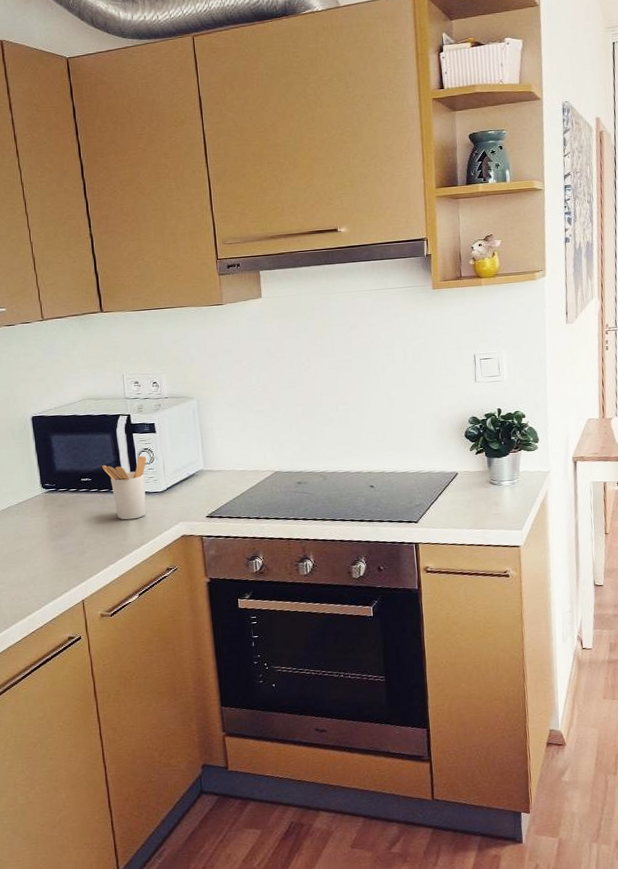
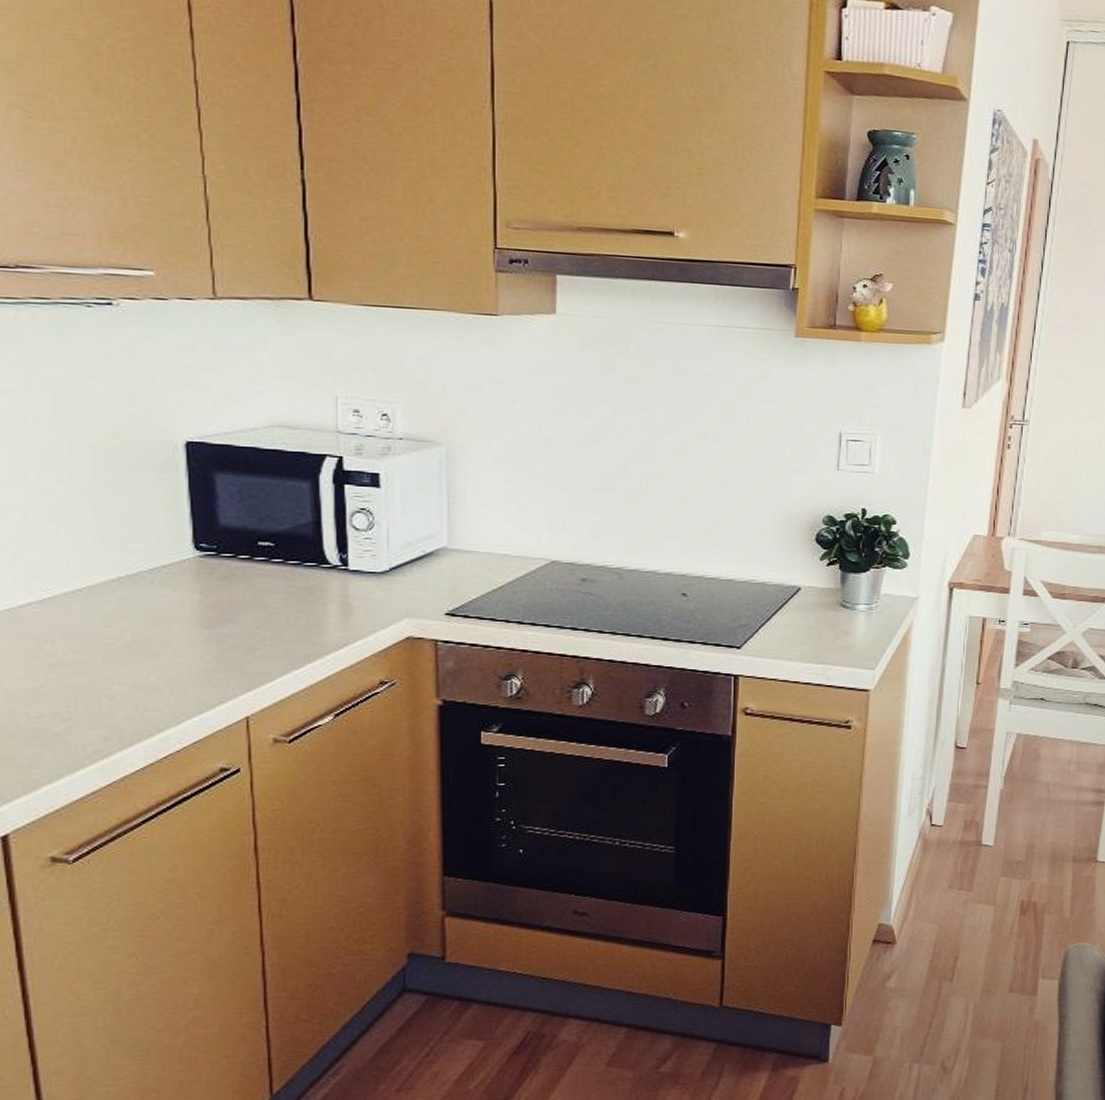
utensil holder: present [102,455,147,520] -> none [293,517,363,608]

